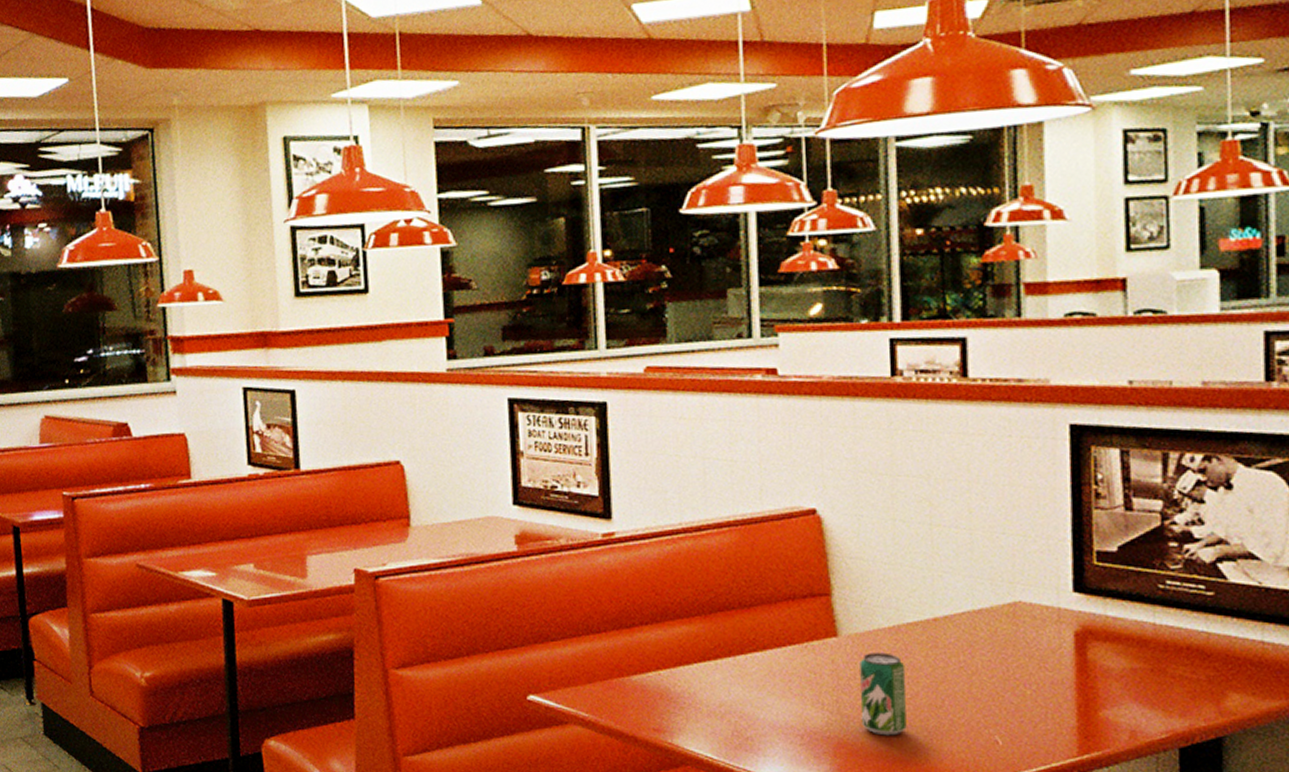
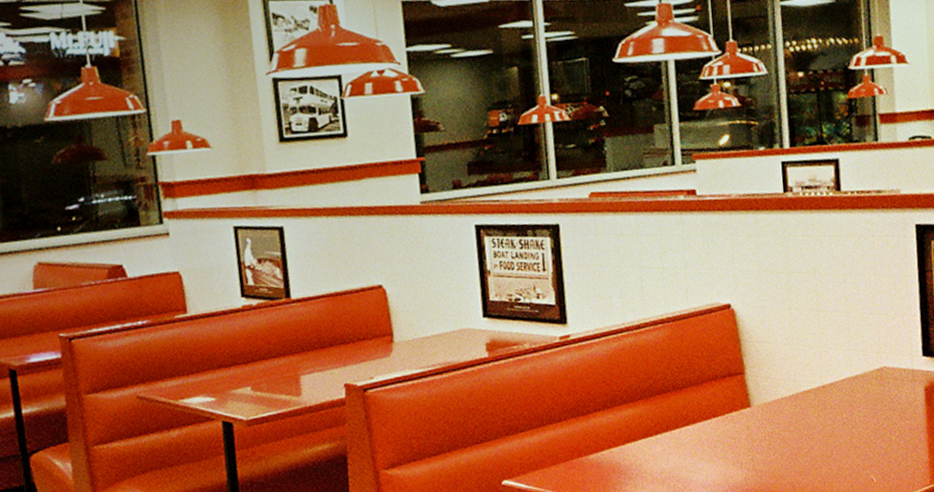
beverage can: present [860,652,907,736] -> none [768,416,806,484]

